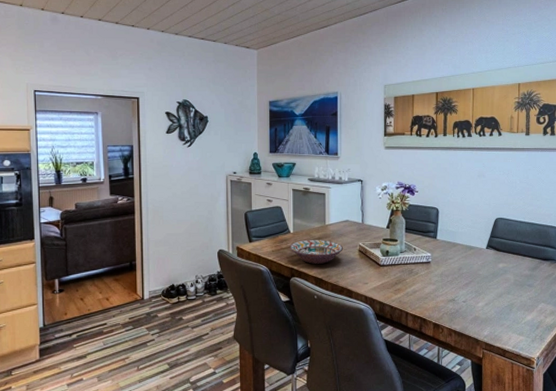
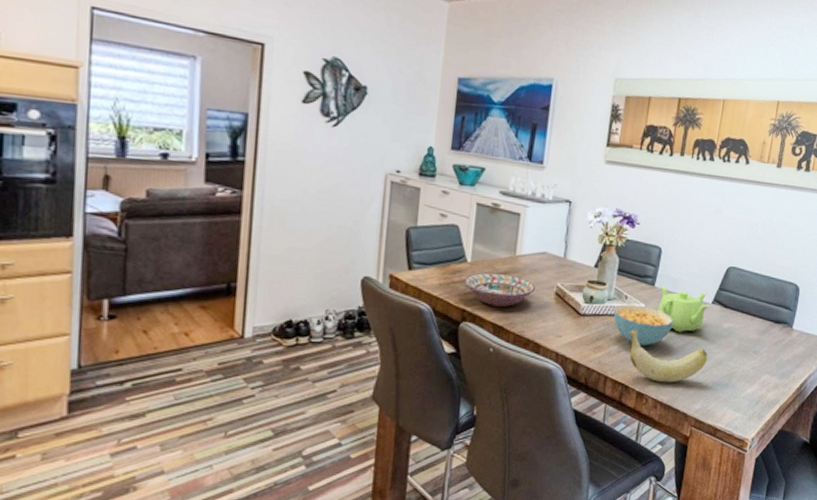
cereal bowl: none [406,255,456,287] -> present [613,304,673,346]
banana: none [420,274,488,315] -> present [628,330,708,383]
teapot: none [441,237,485,274] -> present [658,285,710,333]

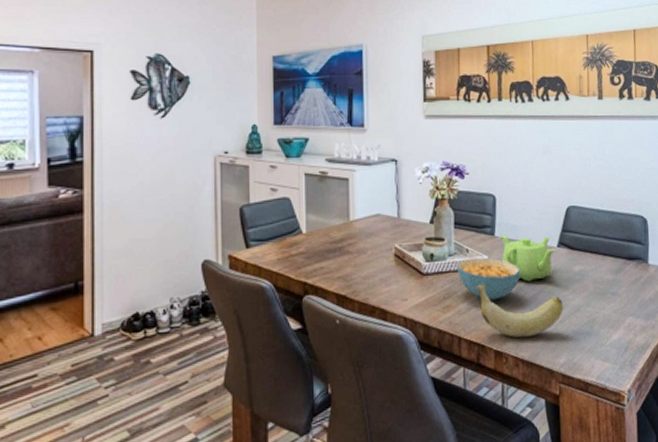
decorative bowl: present [464,273,536,307] -> none [302,241,374,276]

